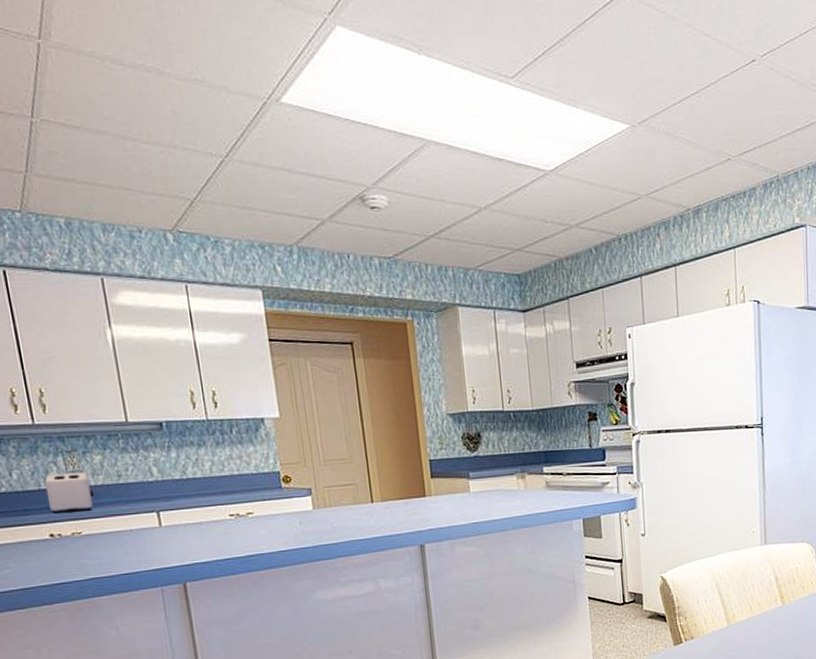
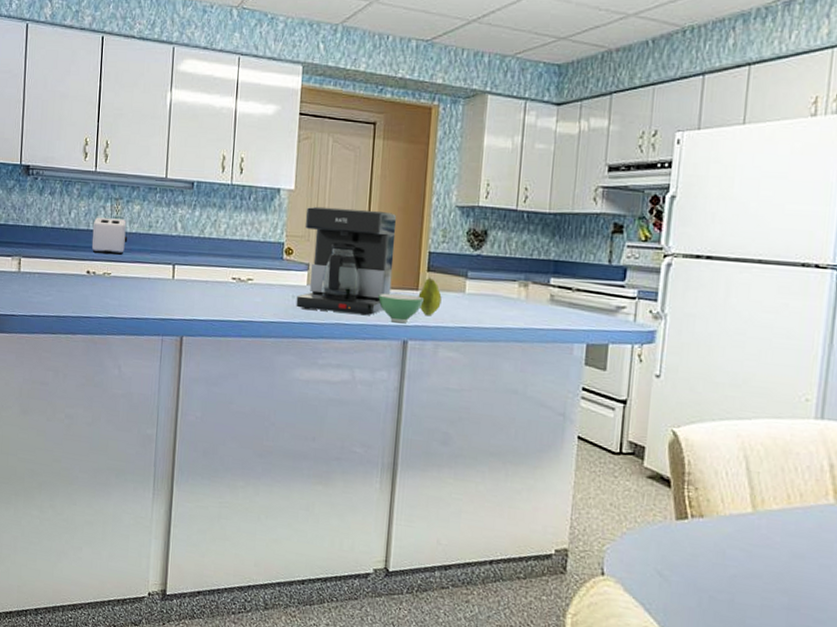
coffee maker: none [296,427,400,533] -> present [296,206,397,316]
bowl: none [387,501,434,530] -> present [377,293,425,323]
fruit: none [426,483,450,519] -> present [418,277,442,316]

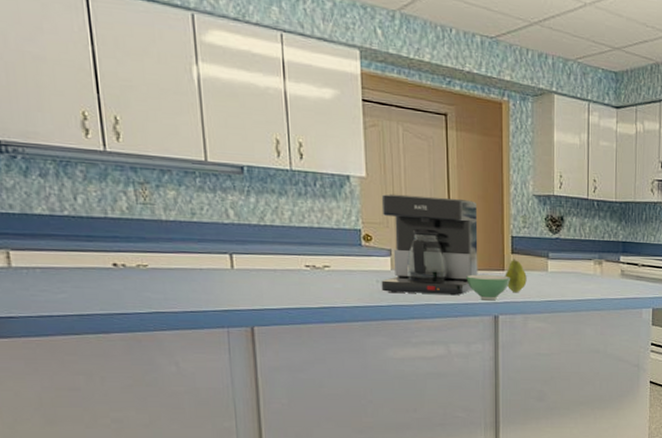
toaster: present [91,217,128,255] -> none [112,203,165,245]

